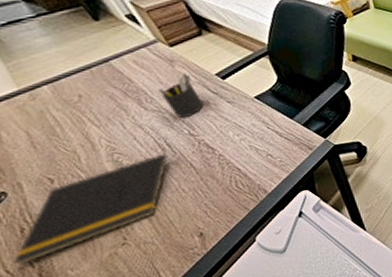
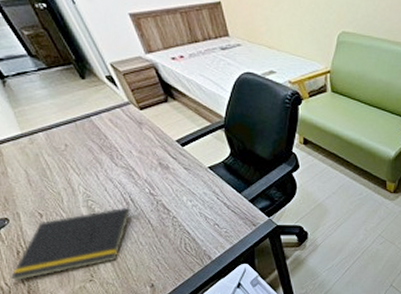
pen holder: present [158,73,204,118] -> none [127,136,164,177]

